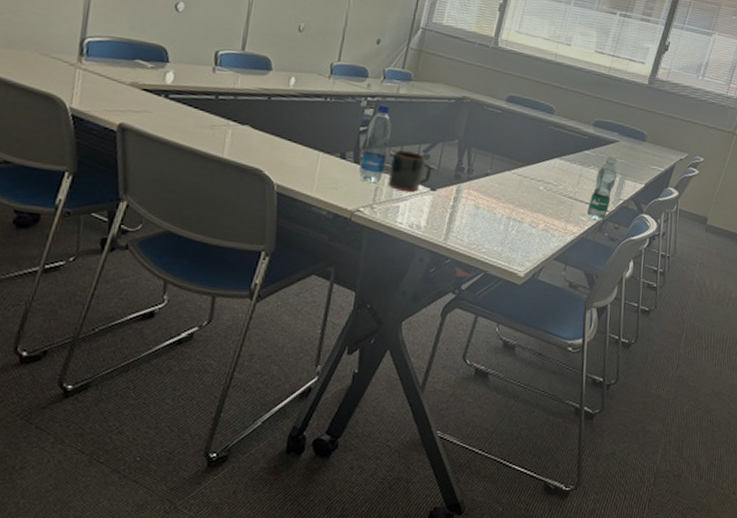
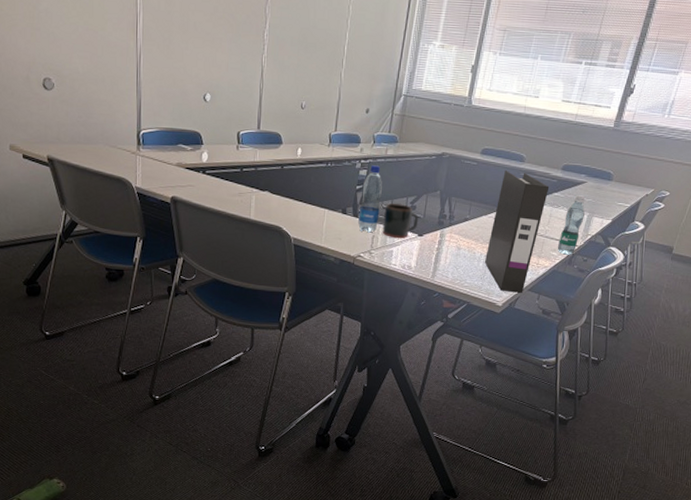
binder: none [505,121,580,262] -> present [484,169,550,293]

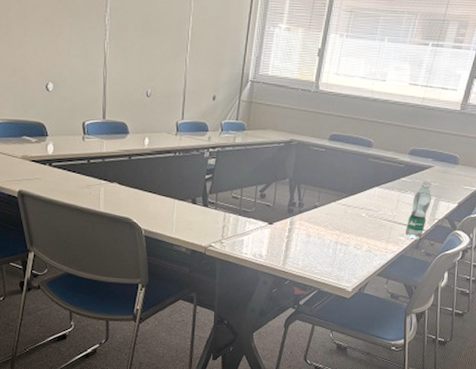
bottle: present [358,165,383,233] -> none [208,154,232,222]
mug: present [382,203,419,239] -> none [233,192,268,228]
binder: present [484,169,550,293] -> none [334,155,397,278]

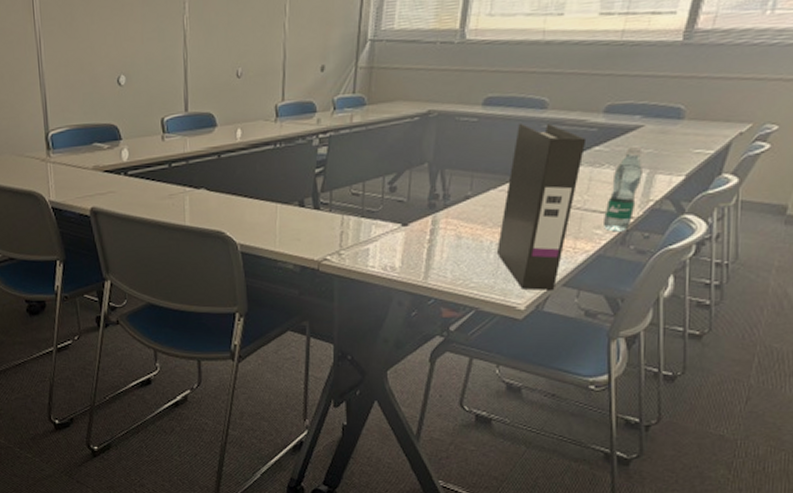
binder: none [334,155,397,278] -> present [496,122,587,290]

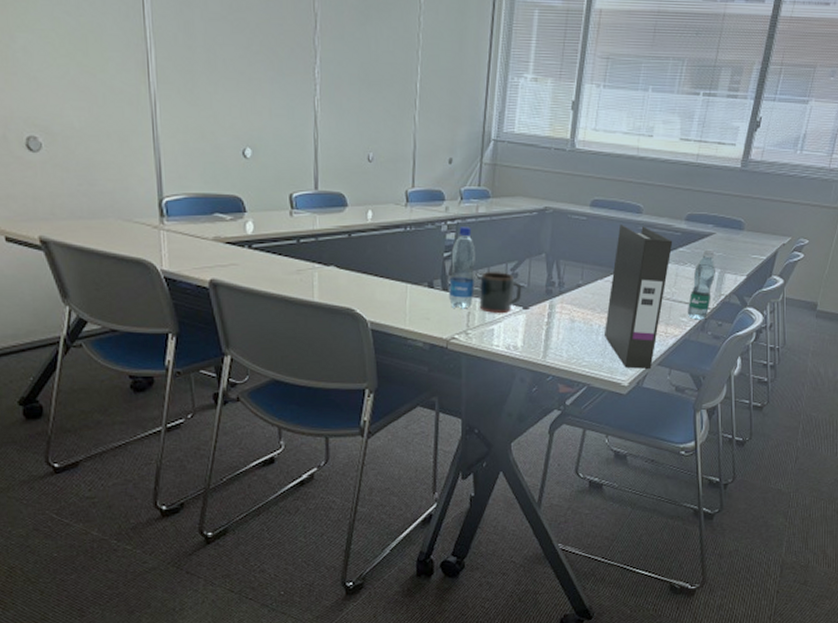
bottle: none [320,139,351,228] -> present [449,227,477,309]
mug: none [353,186,401,232] -> present [479,272,522,314]

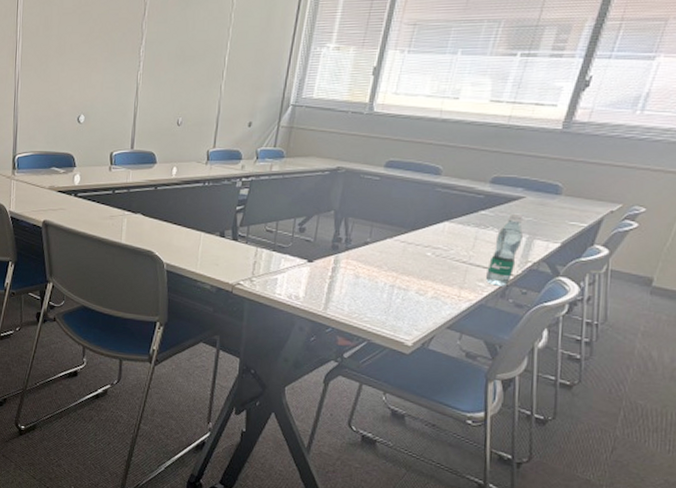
bottle: present [449,227,477,309] -> none [238,183,267,258]
mug: present [479,272,522,314] -> none [265,225,308,265]
binder: present [603,223,673,369] -> none [389,184,474,331]

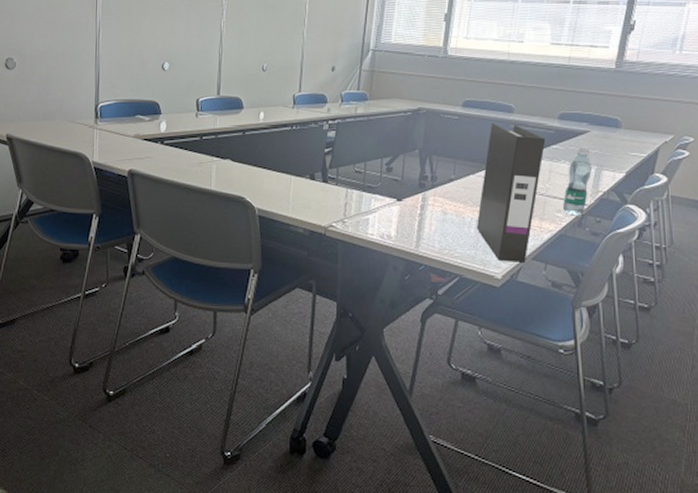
binder: none [389,184,474,331] -> present [476,122,546,262]

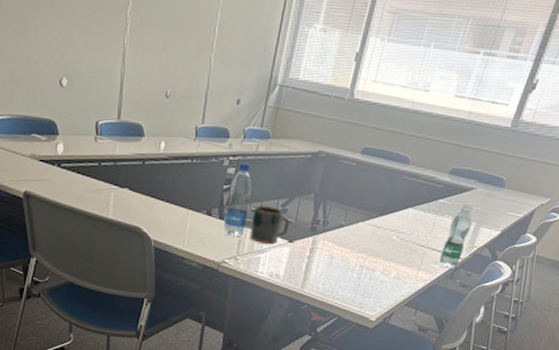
bottle: none [329,126,354,200] -> present [224,163,253,237]
mug: none [356,166,396,205] -> present [250,206,290,245]
binder: present [476,122,546,262] -> none [358,172,435,308]

